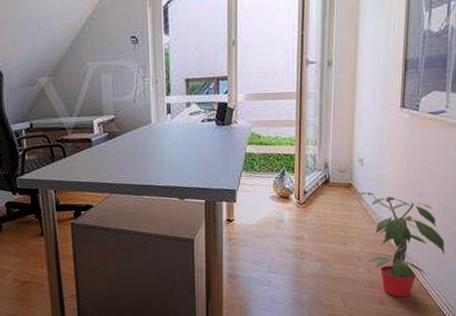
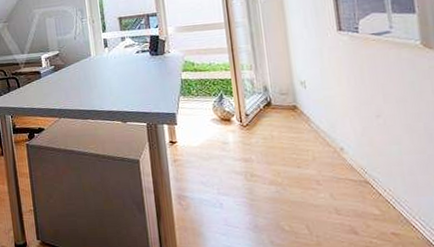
potted plant: present [352,191,445,298] -> none [298,113,423,227]

